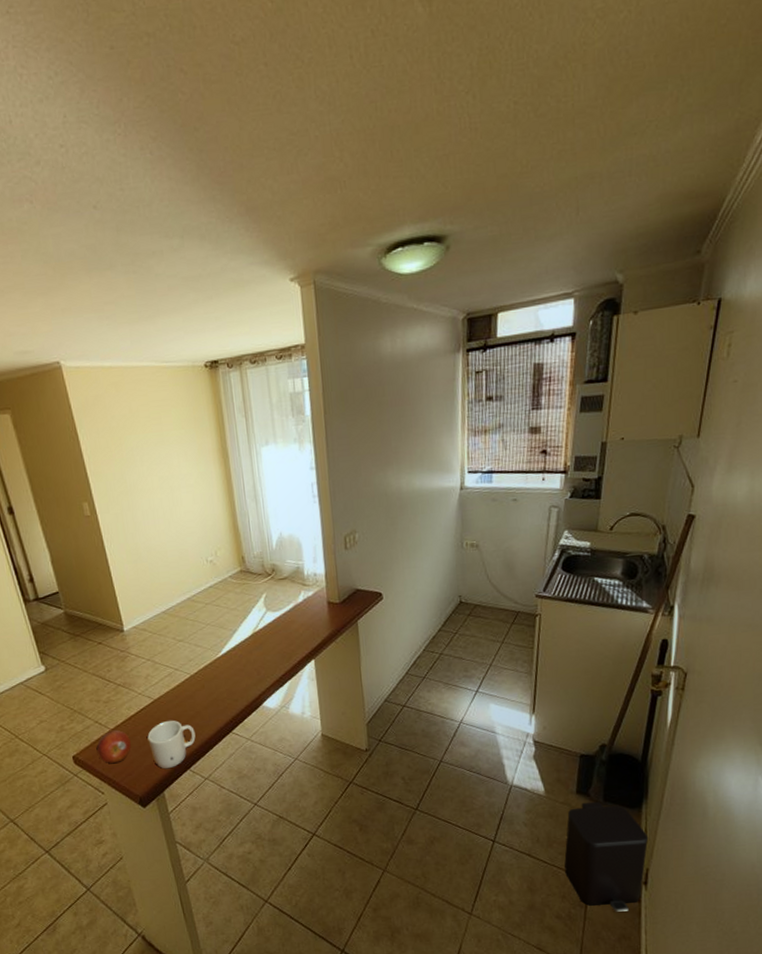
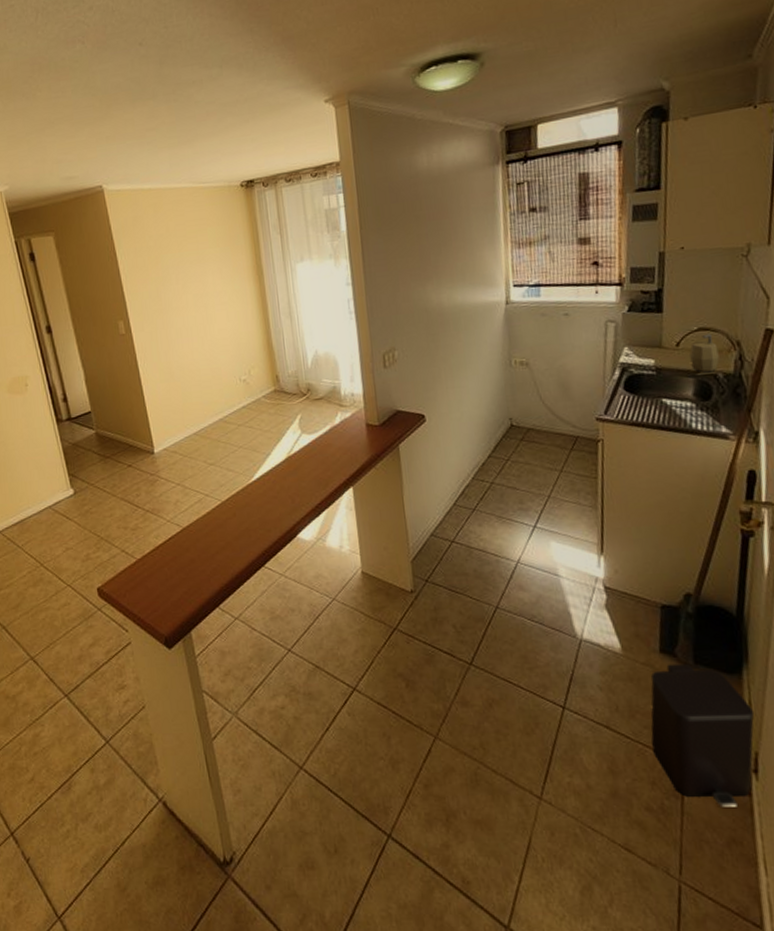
fruit: present [97,729,132,763] -> none [123,560,159,597]
mug: present [147,720,196,769] -> none [175,550,226,606]
soap dispenser: none [621,518,646,554] -> present [689,333,720,373]

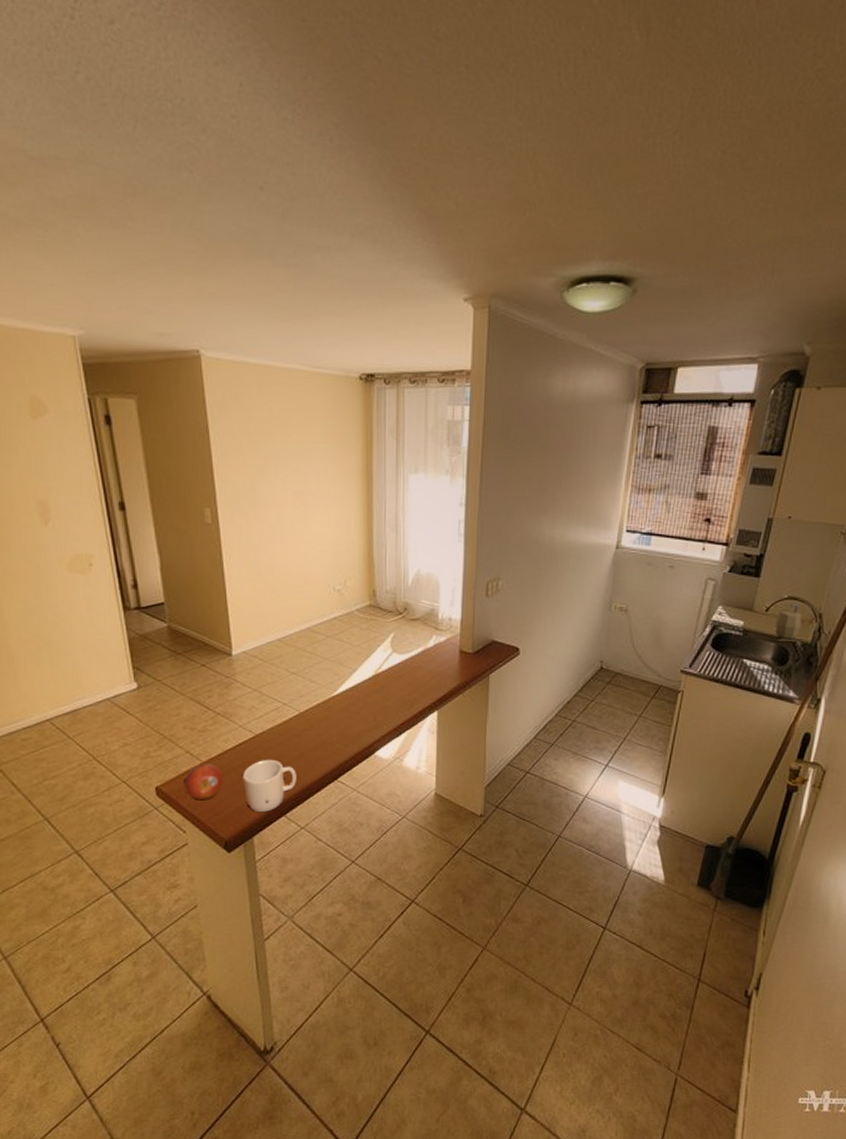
fruit: none [123,560,159,597] -> present [185,763,224,799]
mug: none [175,550,226,606] -> present [243,759,296,813]
pedal bin: present [651,663,755,809] -> none [675,896,766,1018]

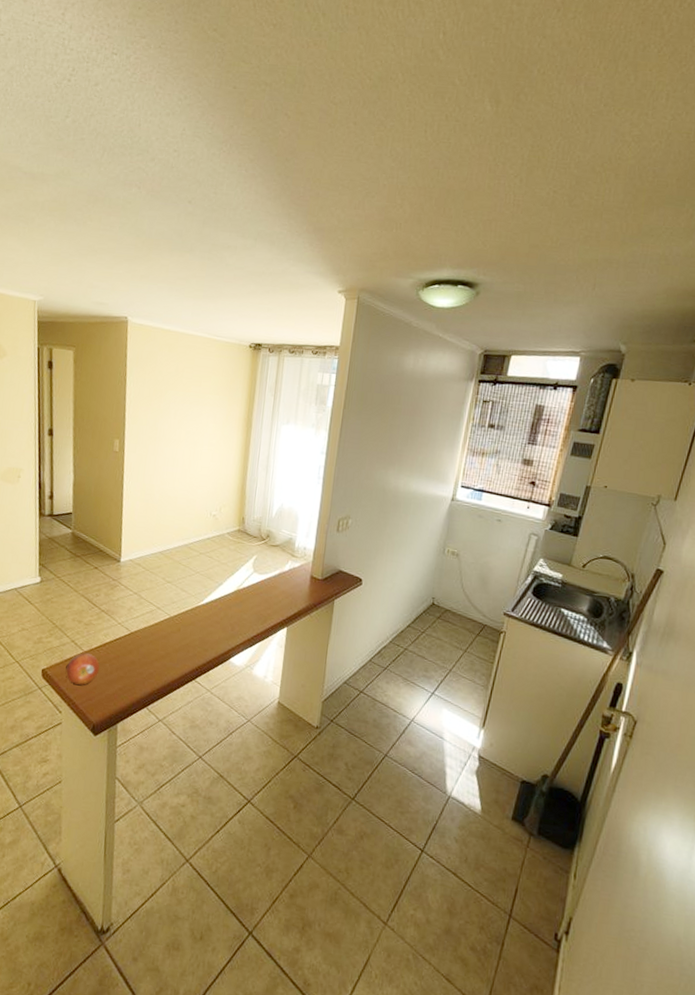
mug: present [243,759,296,813] -> none [115,654,161,703]
soap dispenser: present [775,603,802,640] -> none [591,562,616,595]

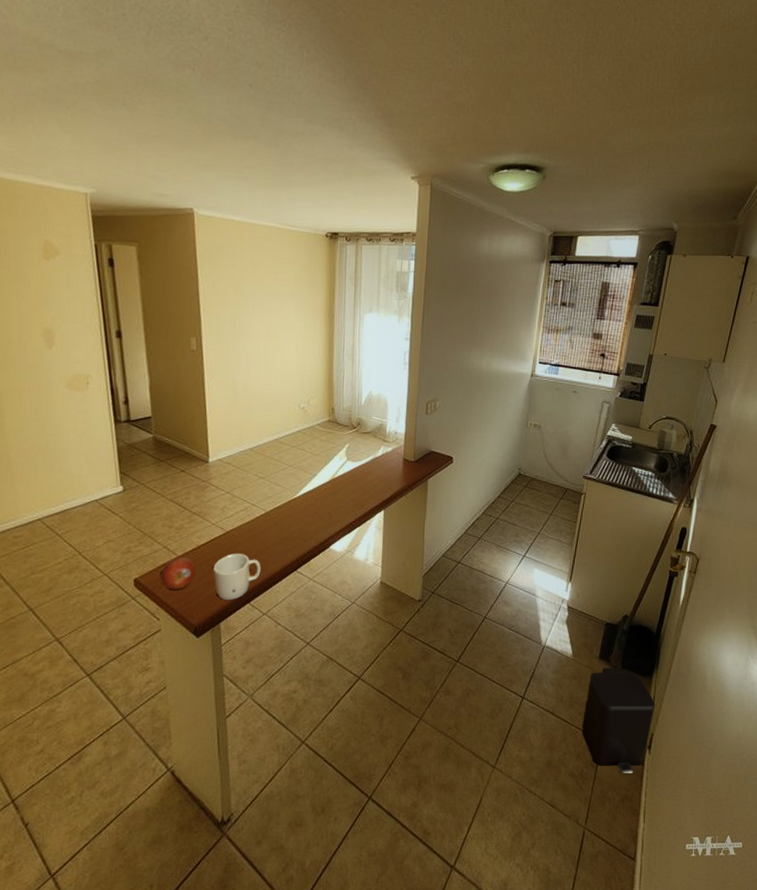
mug: none [115,654,161,703] -> present [213,553,261,601]
pedal bin: none [487,830,577,961] -> present [582,667,656,775]
soap dispenser: none [591,562,616,595] -> present [657,422,677,451]

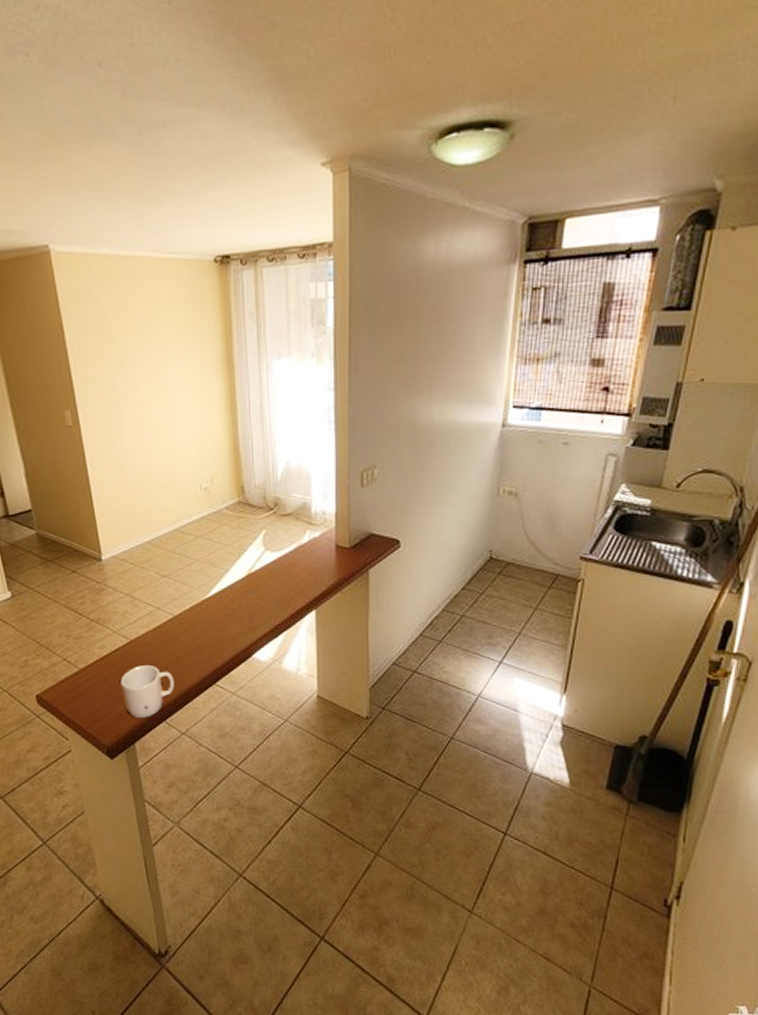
fruit: present [161,557,197,590] -> none [64,670,103,706]
pedal bin: present [582,667,656,775] -> none [585,800,687,928]
soap dispenser: present [657,422,677,451] -> none [688,476,720,518]

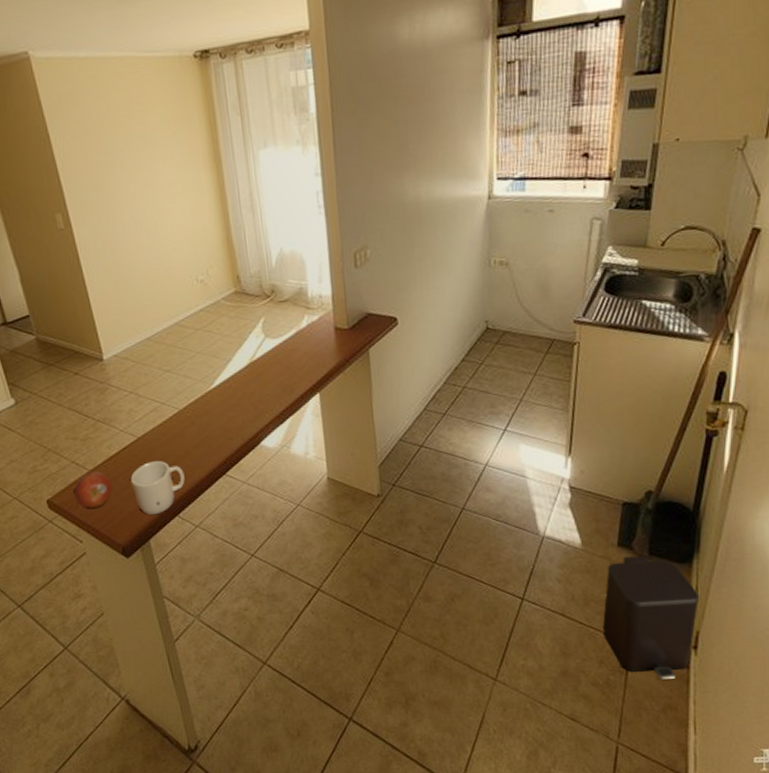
fruit: none [64,670,103,706] -> present [74,471,113,508]
pedal bin: none [585,800,687,928] -> present [603,555,700,681]

